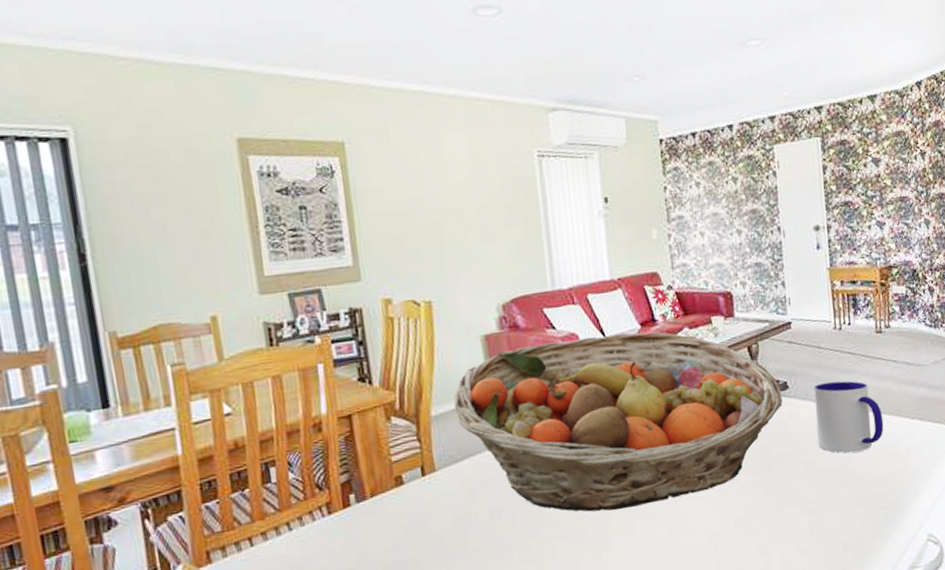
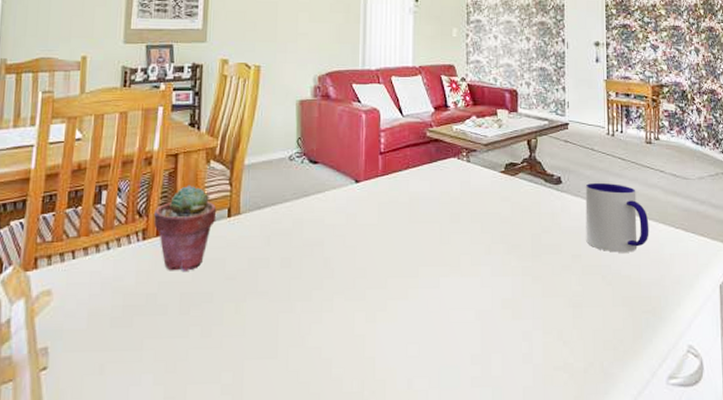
potted succulent: none [335,447,409,543] -> present [154,185,217,271]
fruit basket: present [453,332,783,512] -> none [265,113,556,275]

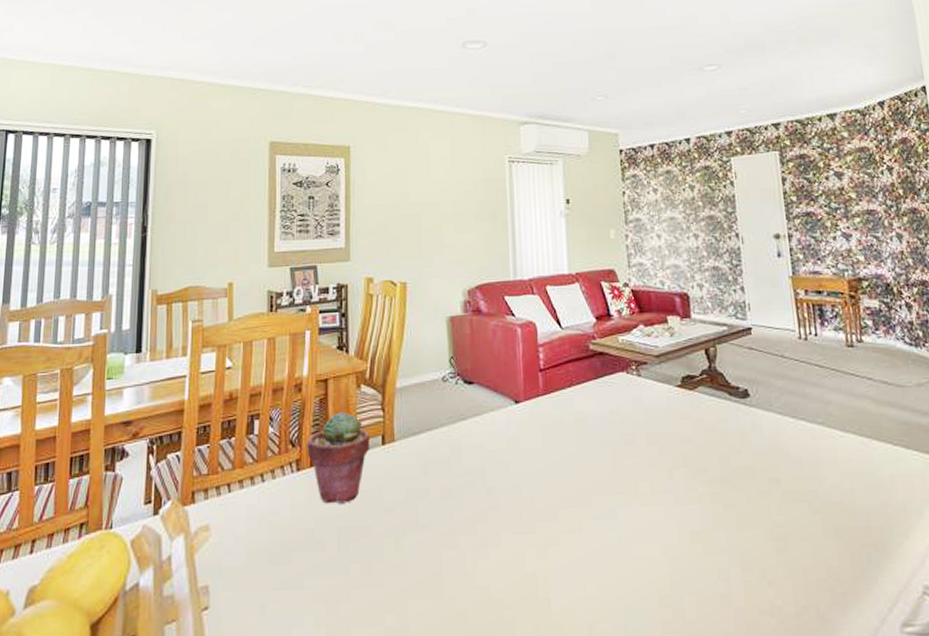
mug: present [585,182,649,253] -> none [778,394,862,475]

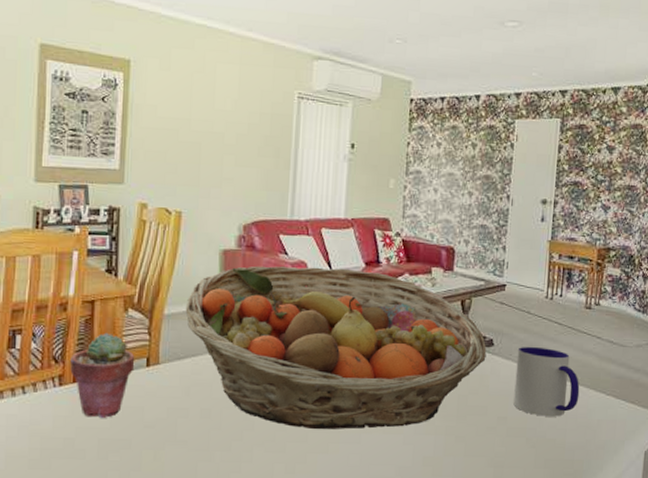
fruit basket: none [417,325,744,506] -> present [185,265,487,430]
mug: none [778,394,862,475] -> present [513,346,580,417]

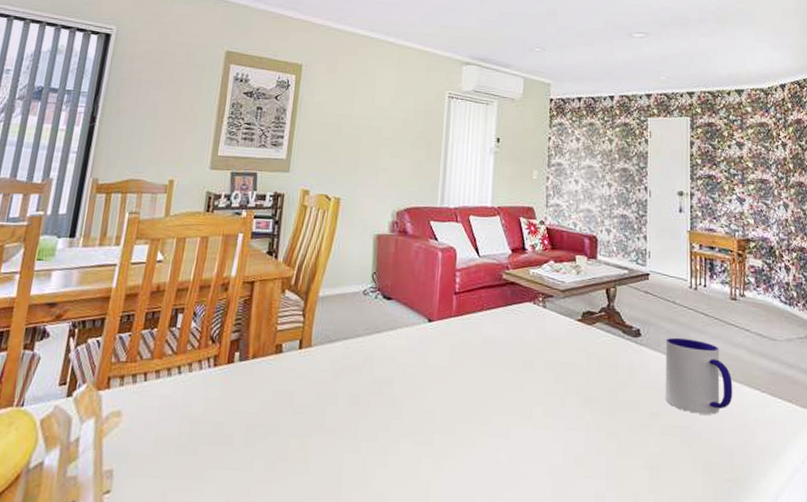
potted succulent: present [70,332,135,418] -> none [225,313,289,402]
fruit basket: present [185,265,487,430] -> none [339,250,634,422]

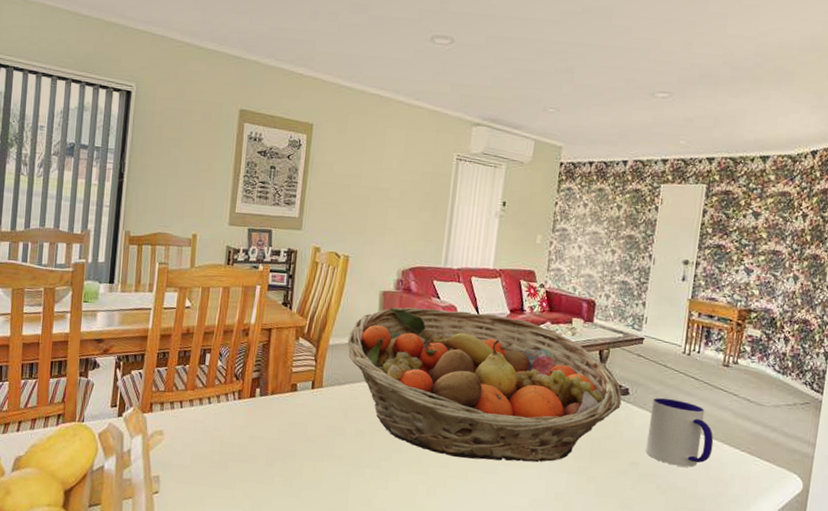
fruit basket: none [339,250,634,422] -> present [347,307,622,463]

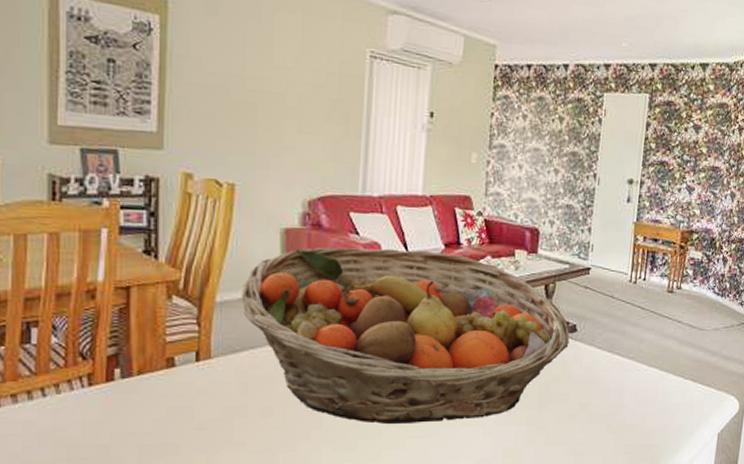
mug: present [646,397,714,468] -> none [595,331,660,402]

